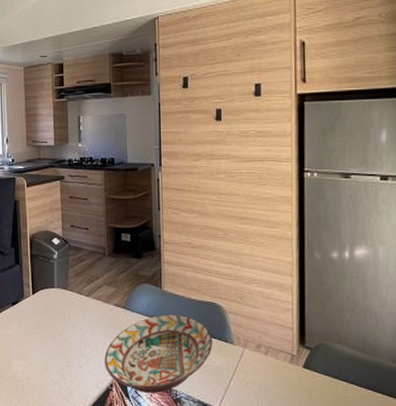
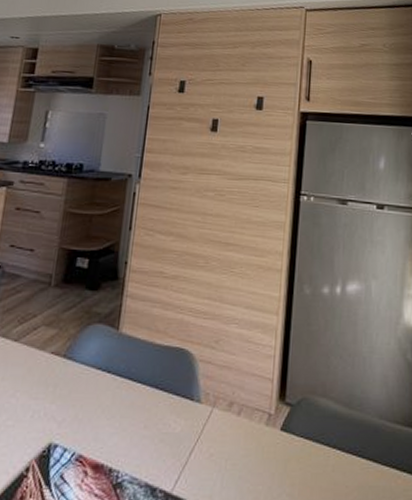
decorative bowl: present [104,315,212,393] -> none [22,365,175,477]

